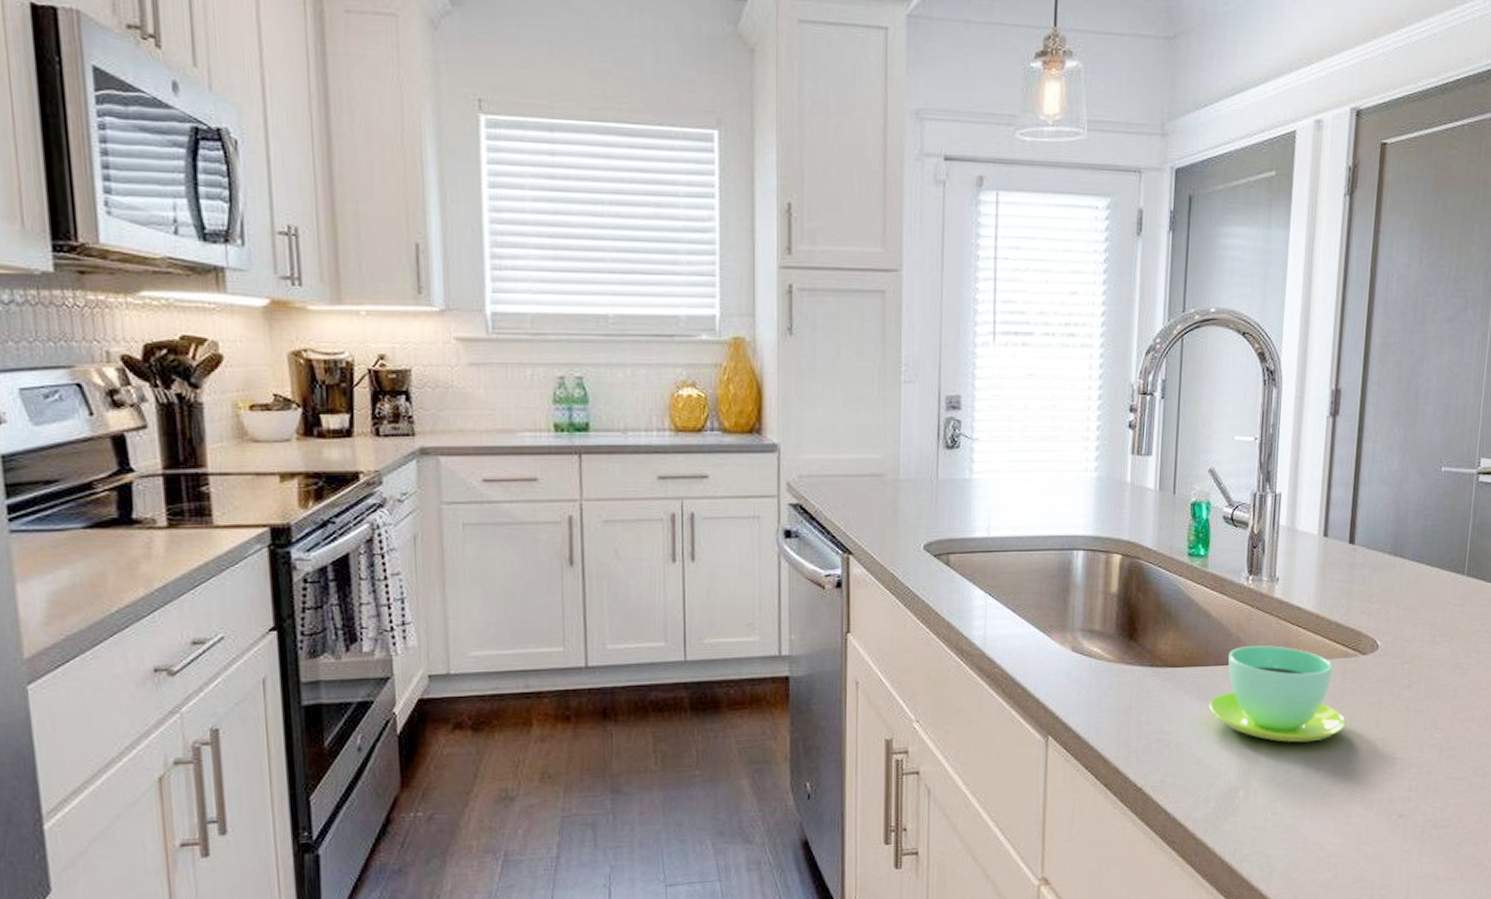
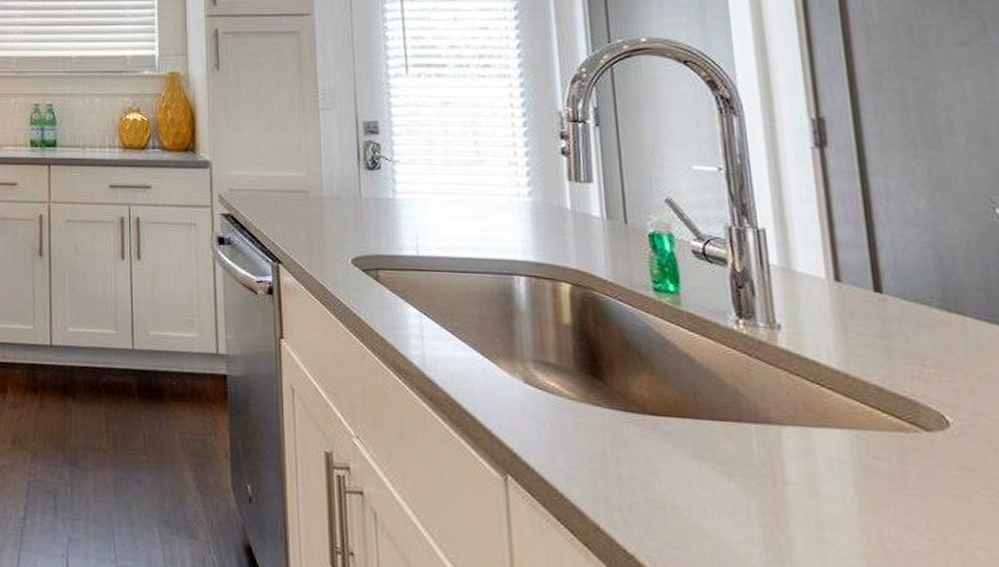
cup: present [1208,645,1347,743] -> none [708,401,922,536]

